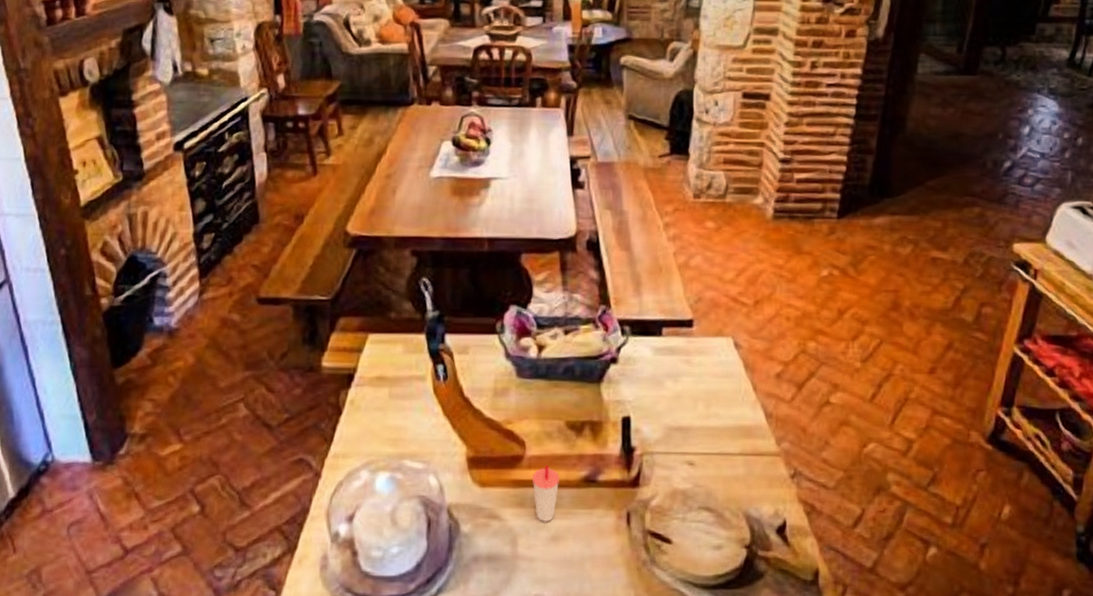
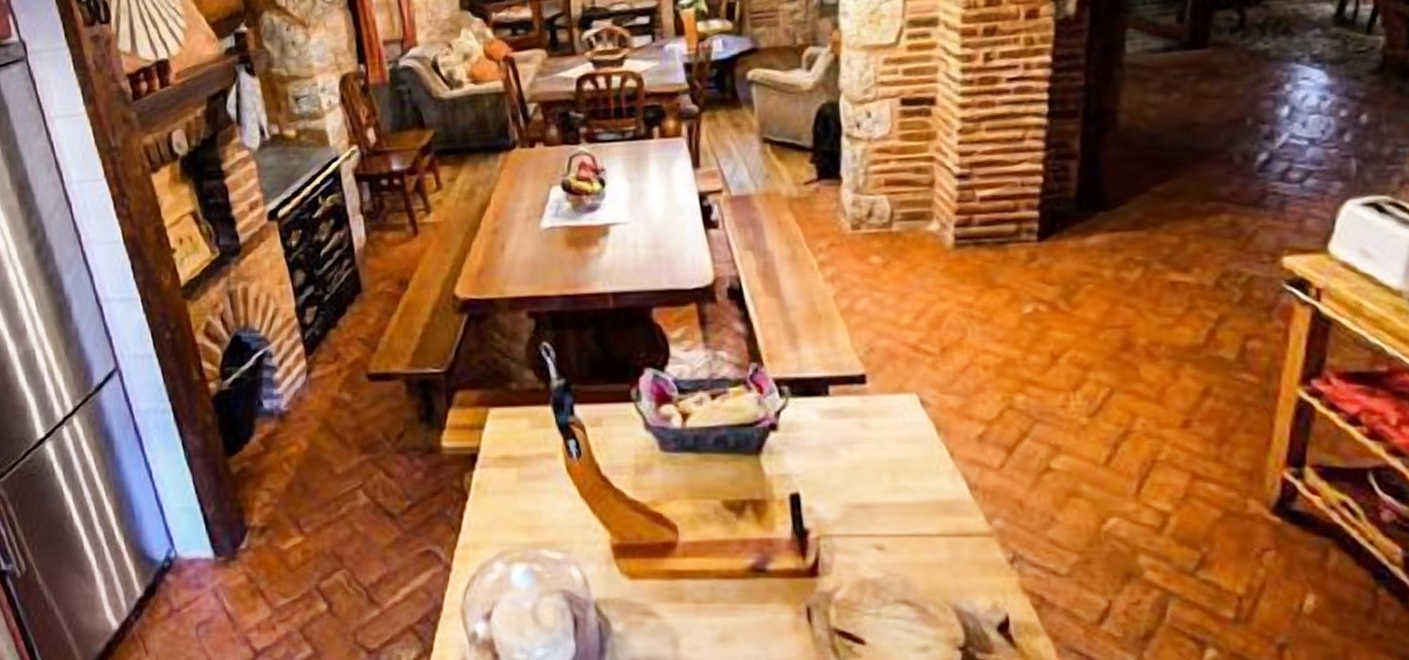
cup: present [531,464,560,522] -> none [688,551,723,619]

